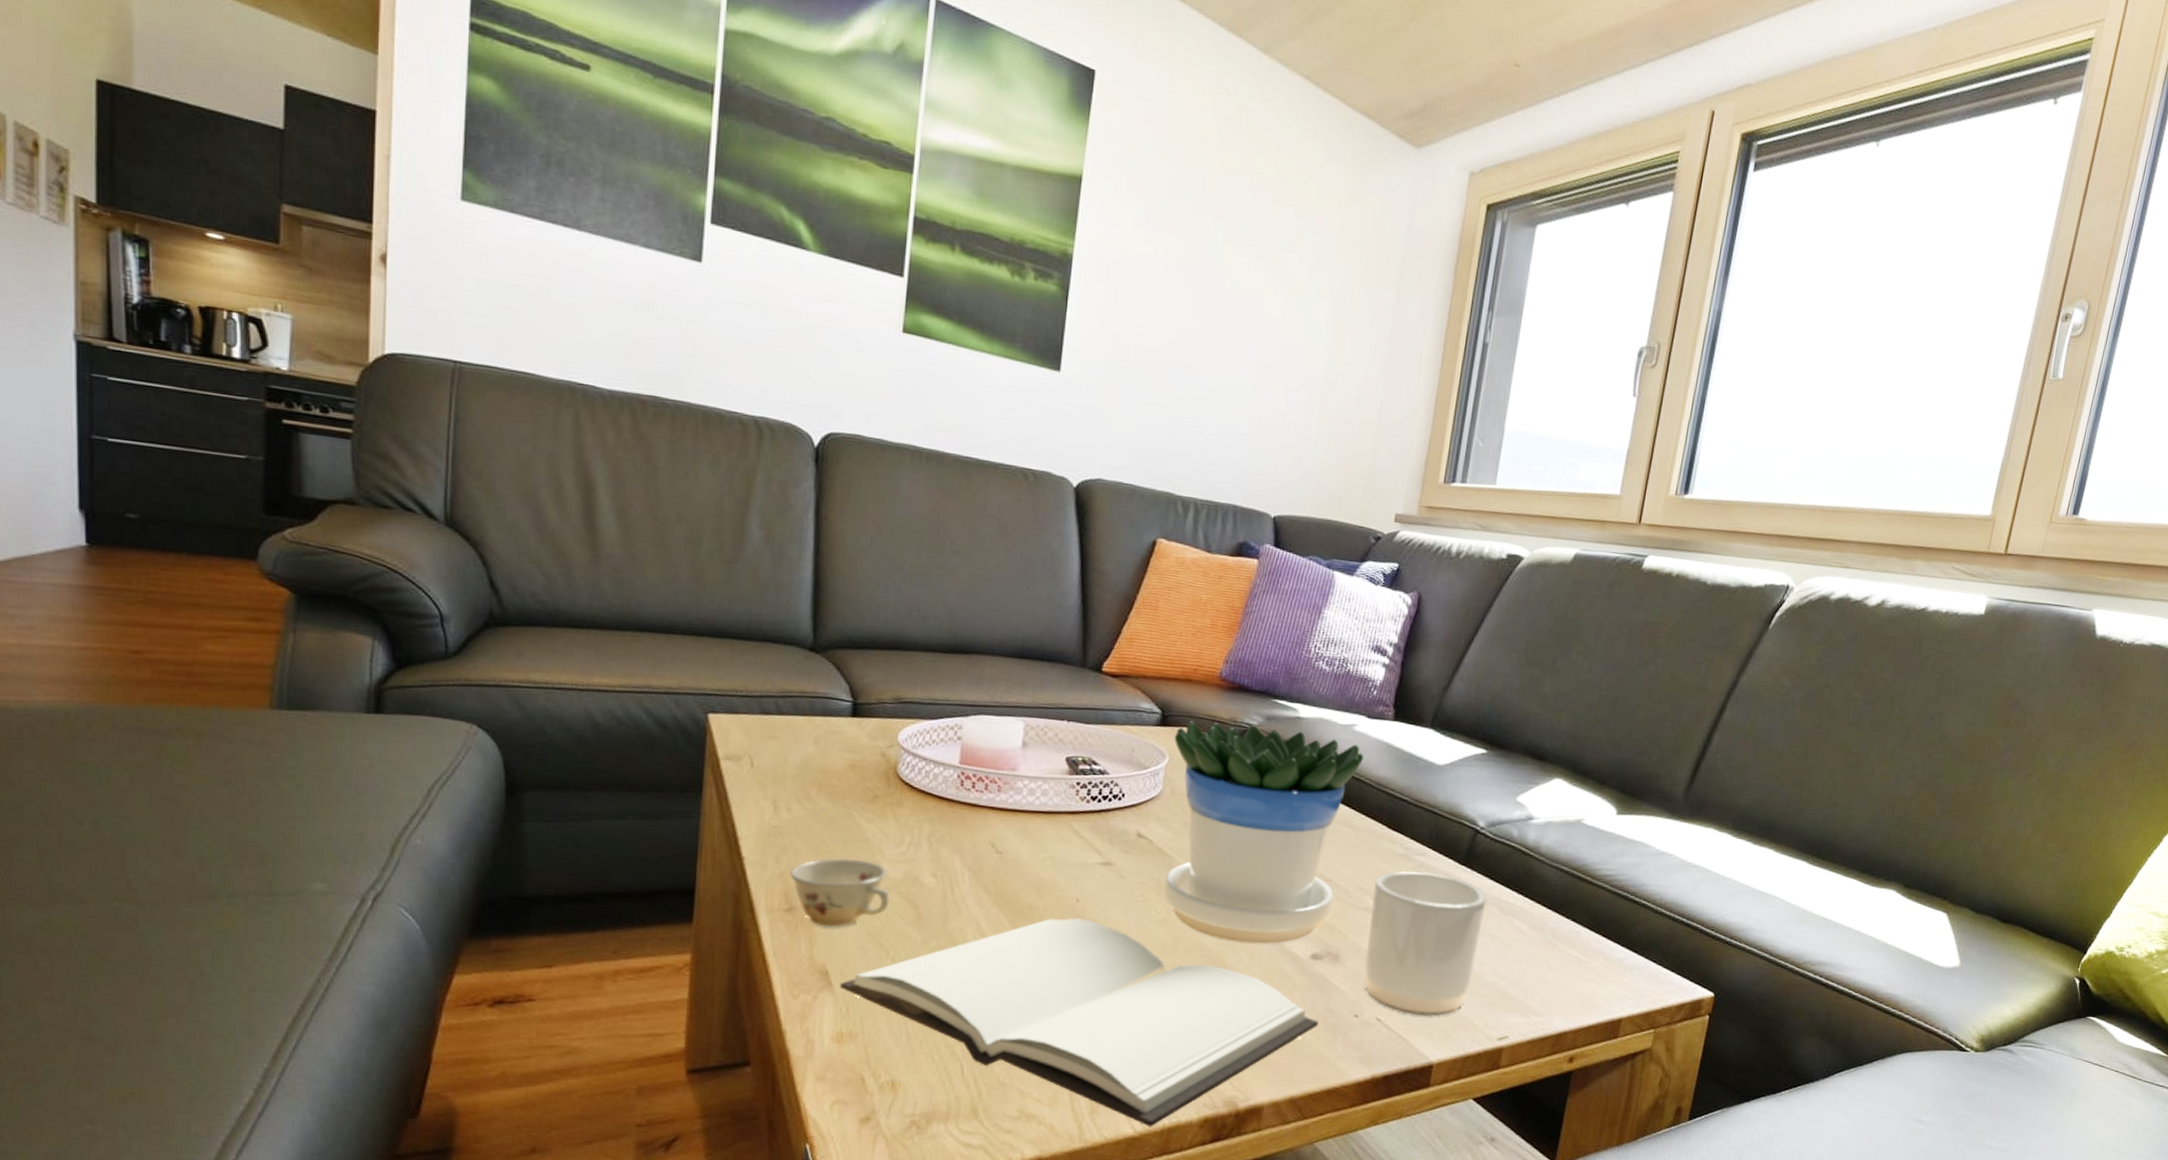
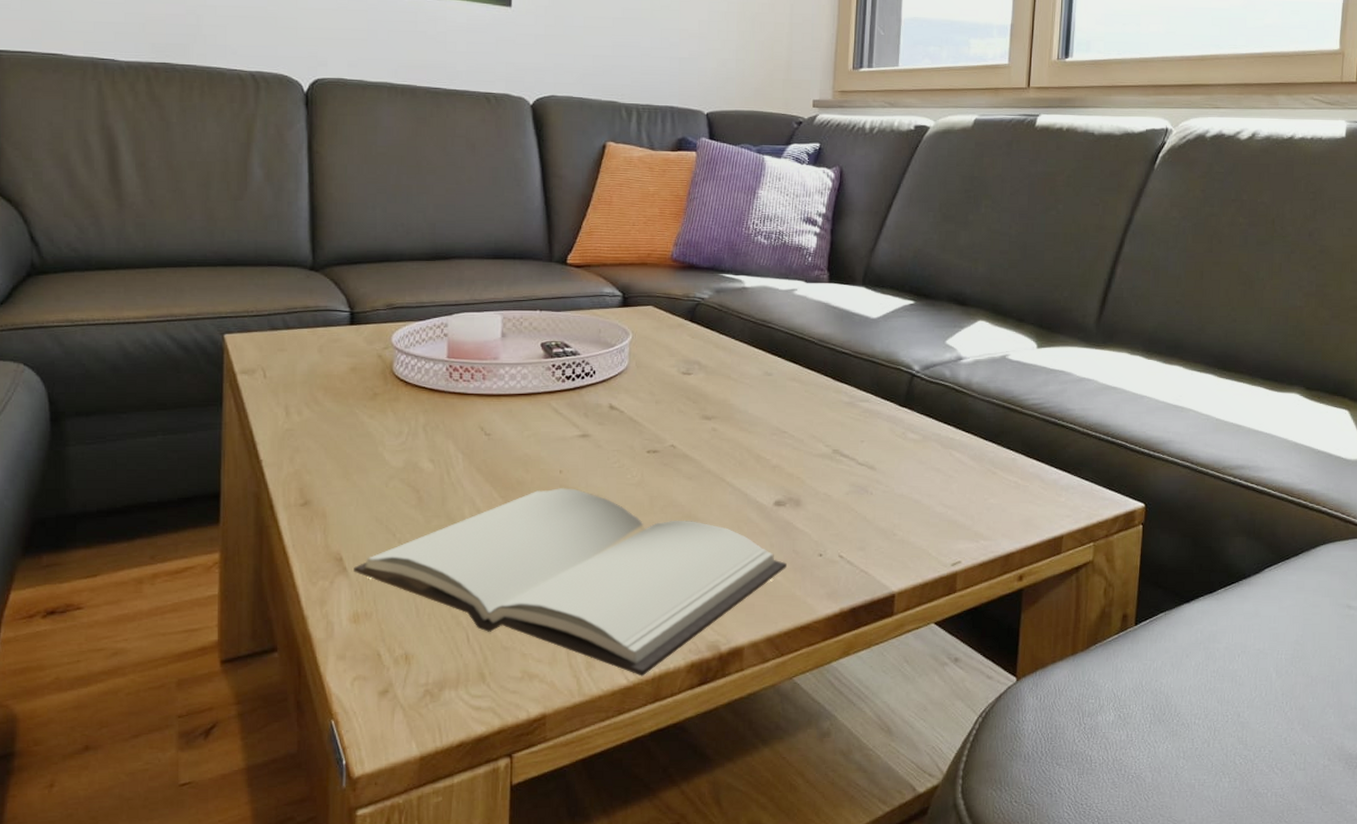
teacup: present [790,858,890,927] -> none [303,452,393,517]
flowerpot: present [1163,721,1364,944] -> none [635,298,805,497]
mug: present [1364,870,1487,1017] -> none [823,416,928,550]

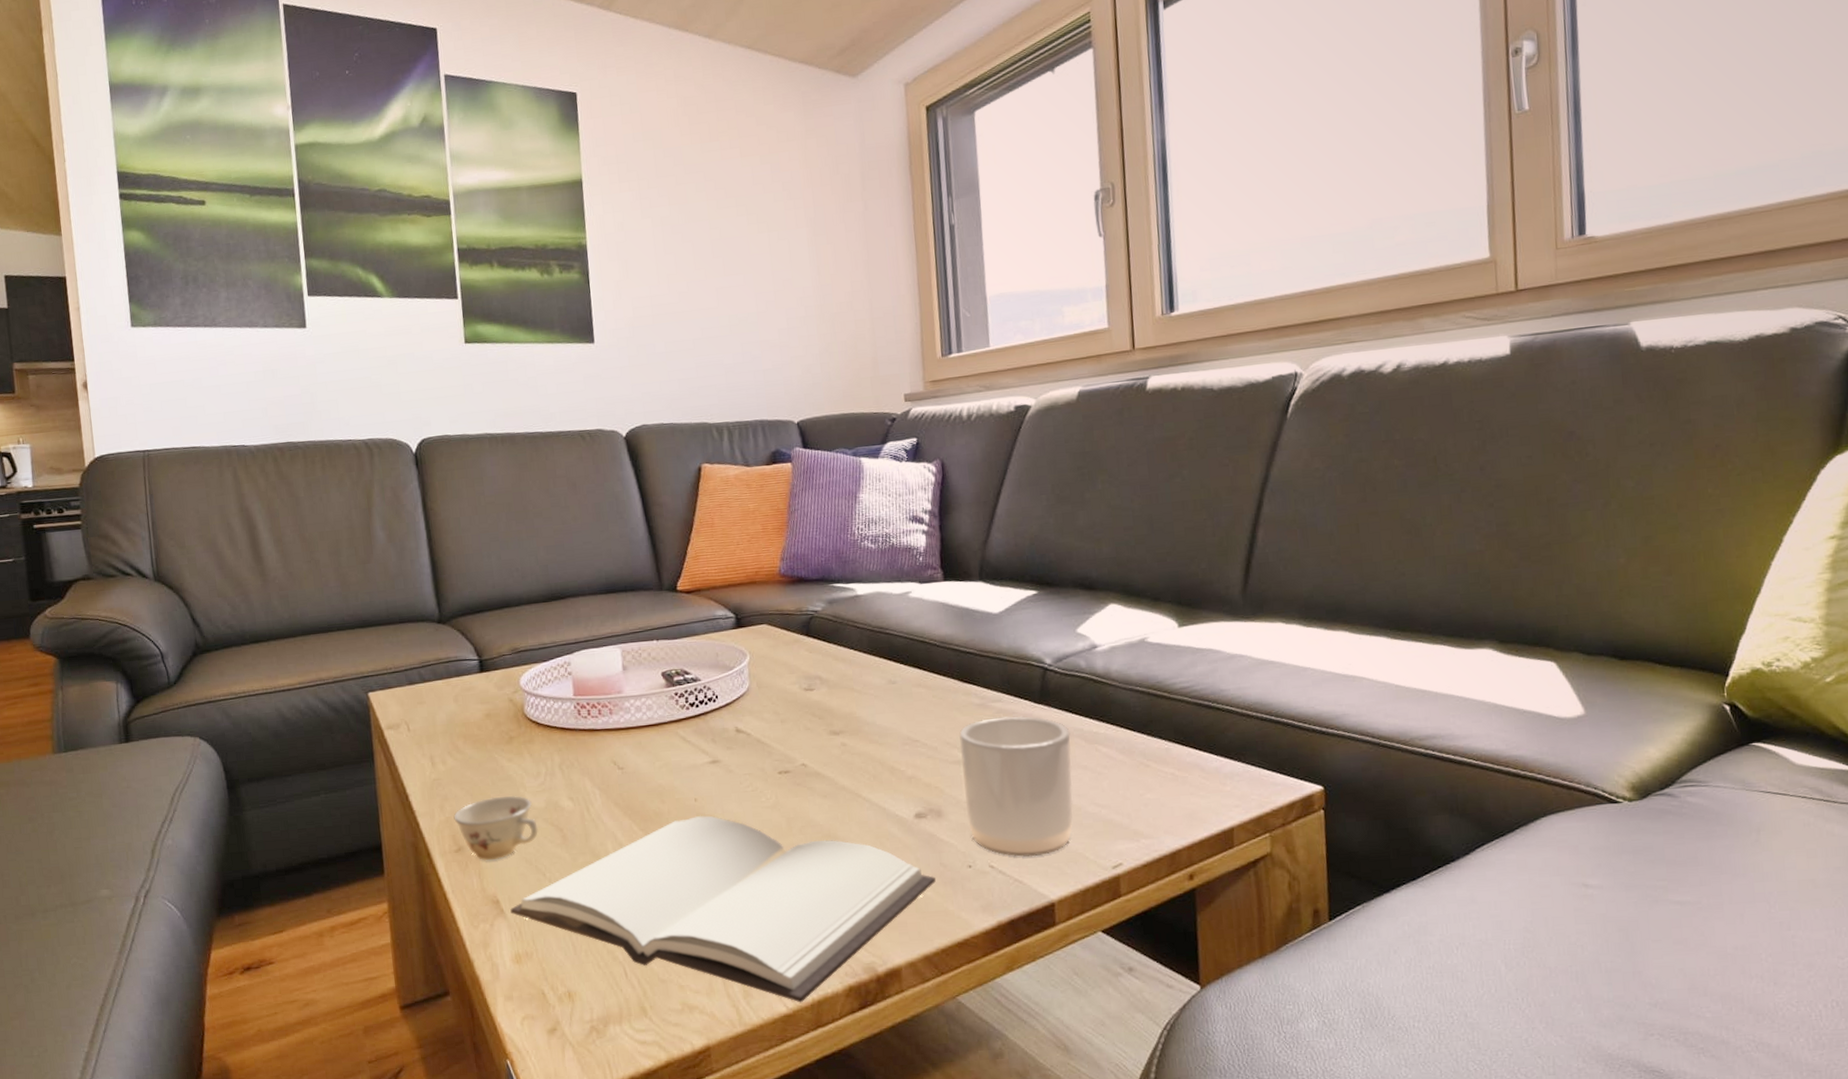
teacup: none [303,452,393,517] -> present [453,795,538,861]
mug: none [823,416,928,550] -> present [958,715,1073,857]

